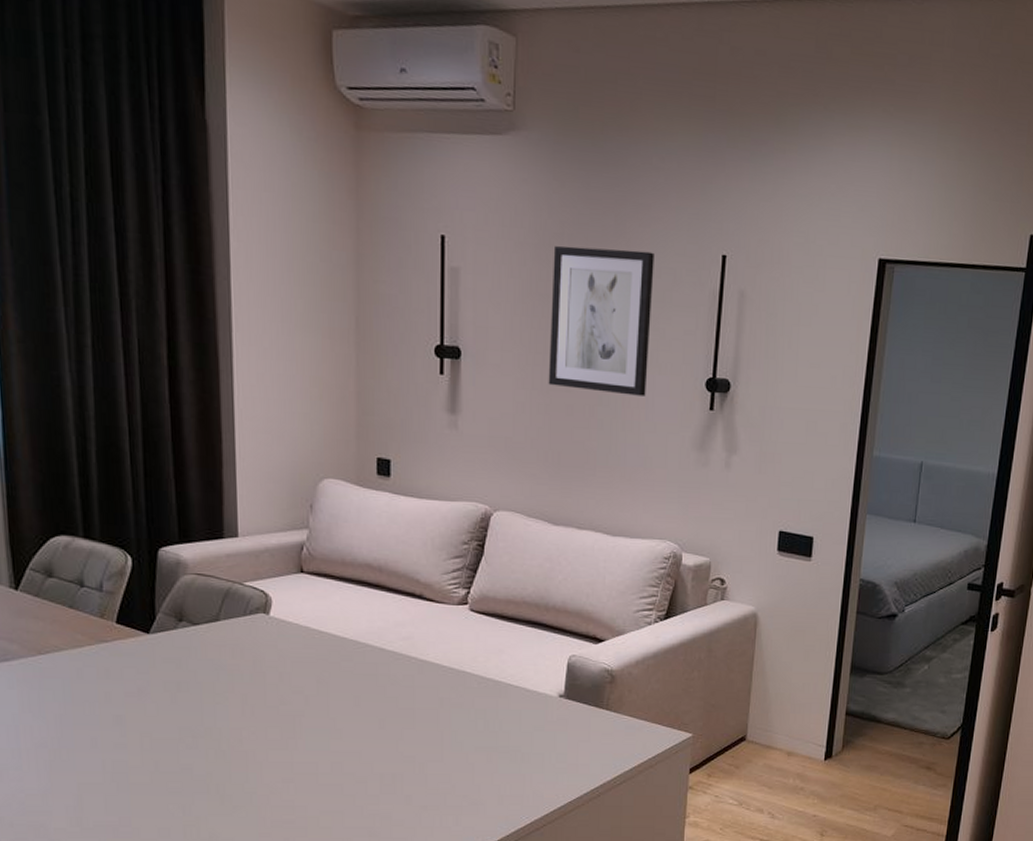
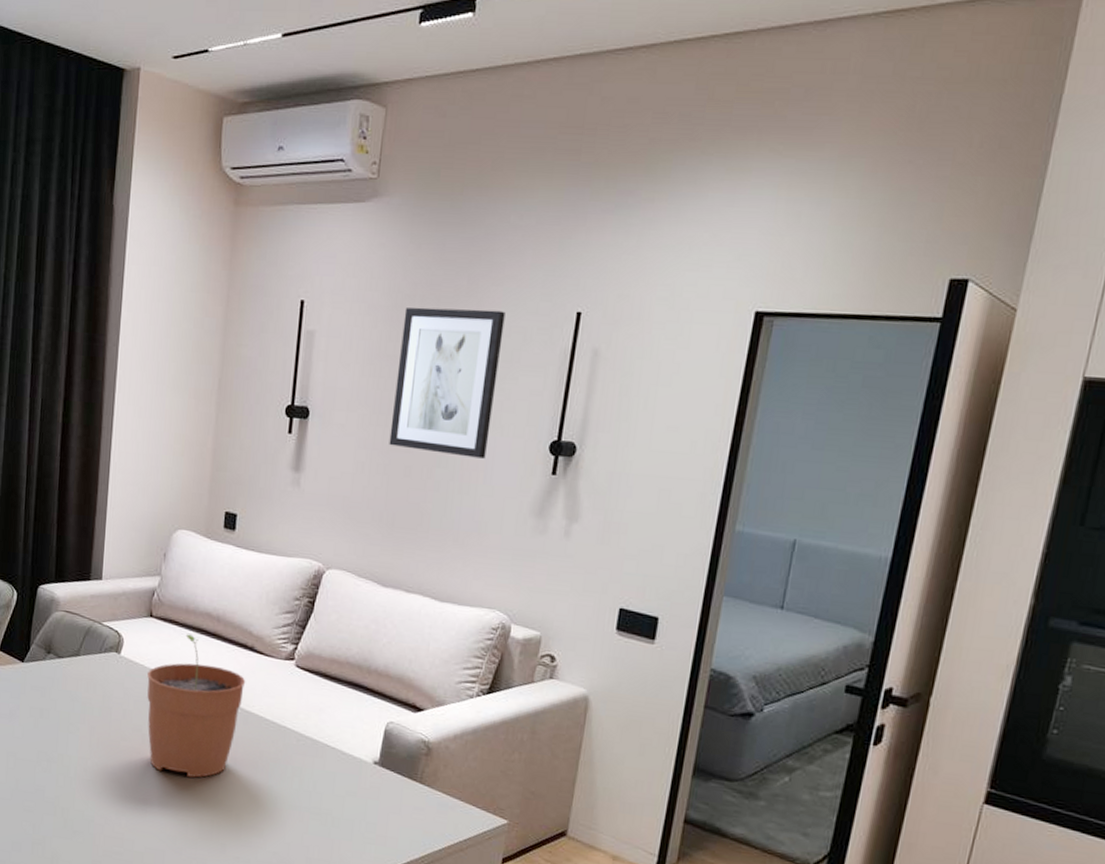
plant pot: none [304,587,417,733] -> present [147,634,246,778]

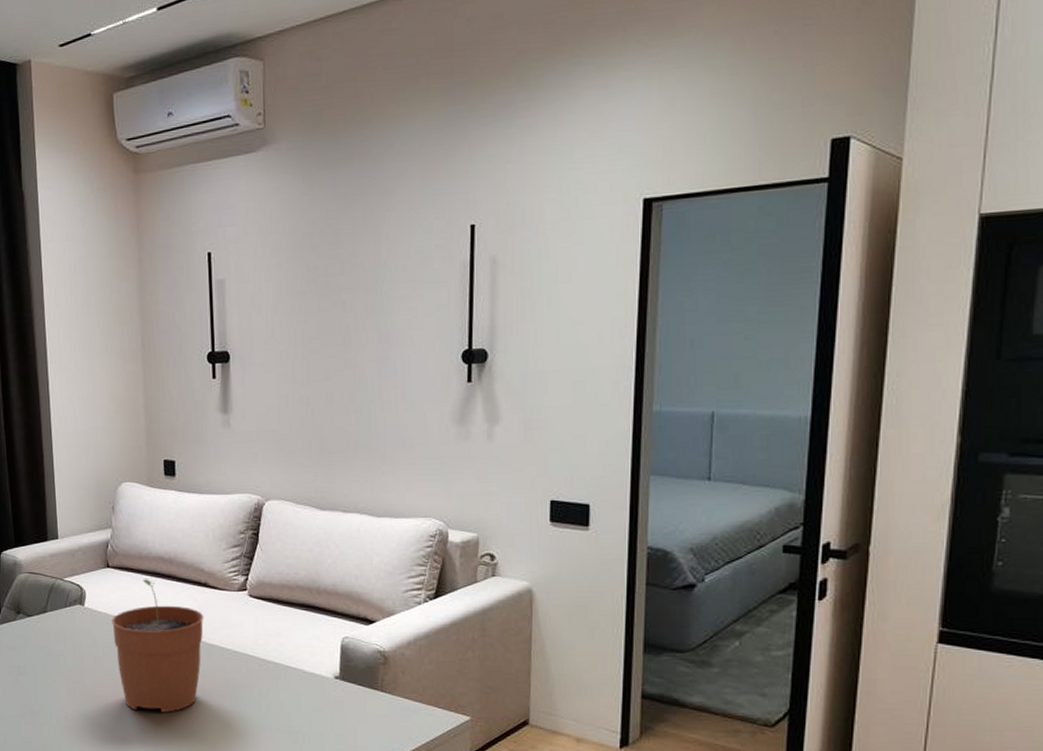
wall art: present [389,307,505,459] -> none [306,234,403,377]

